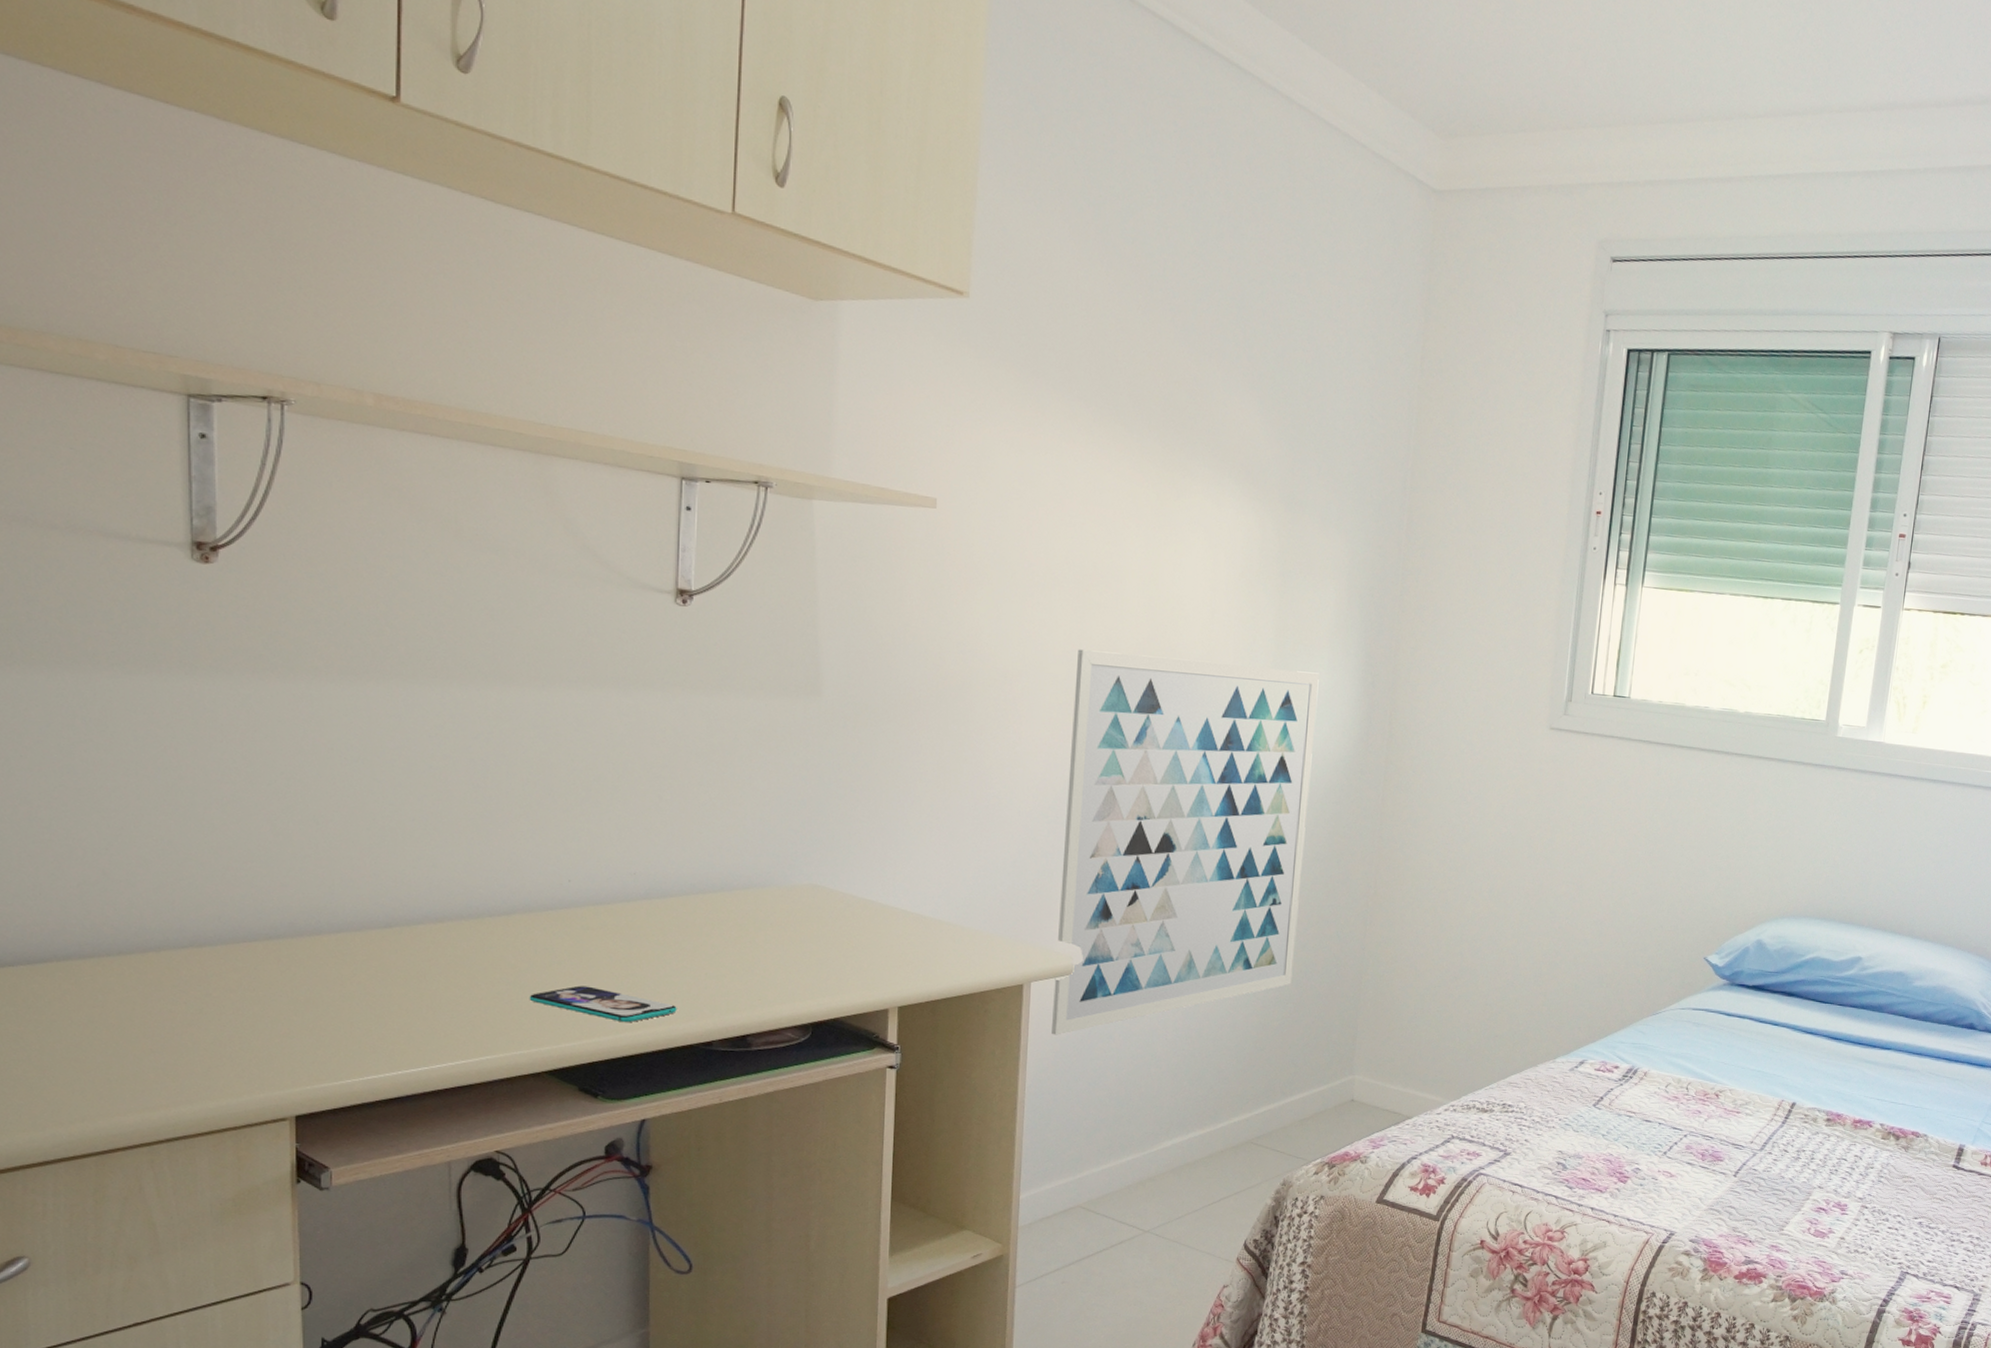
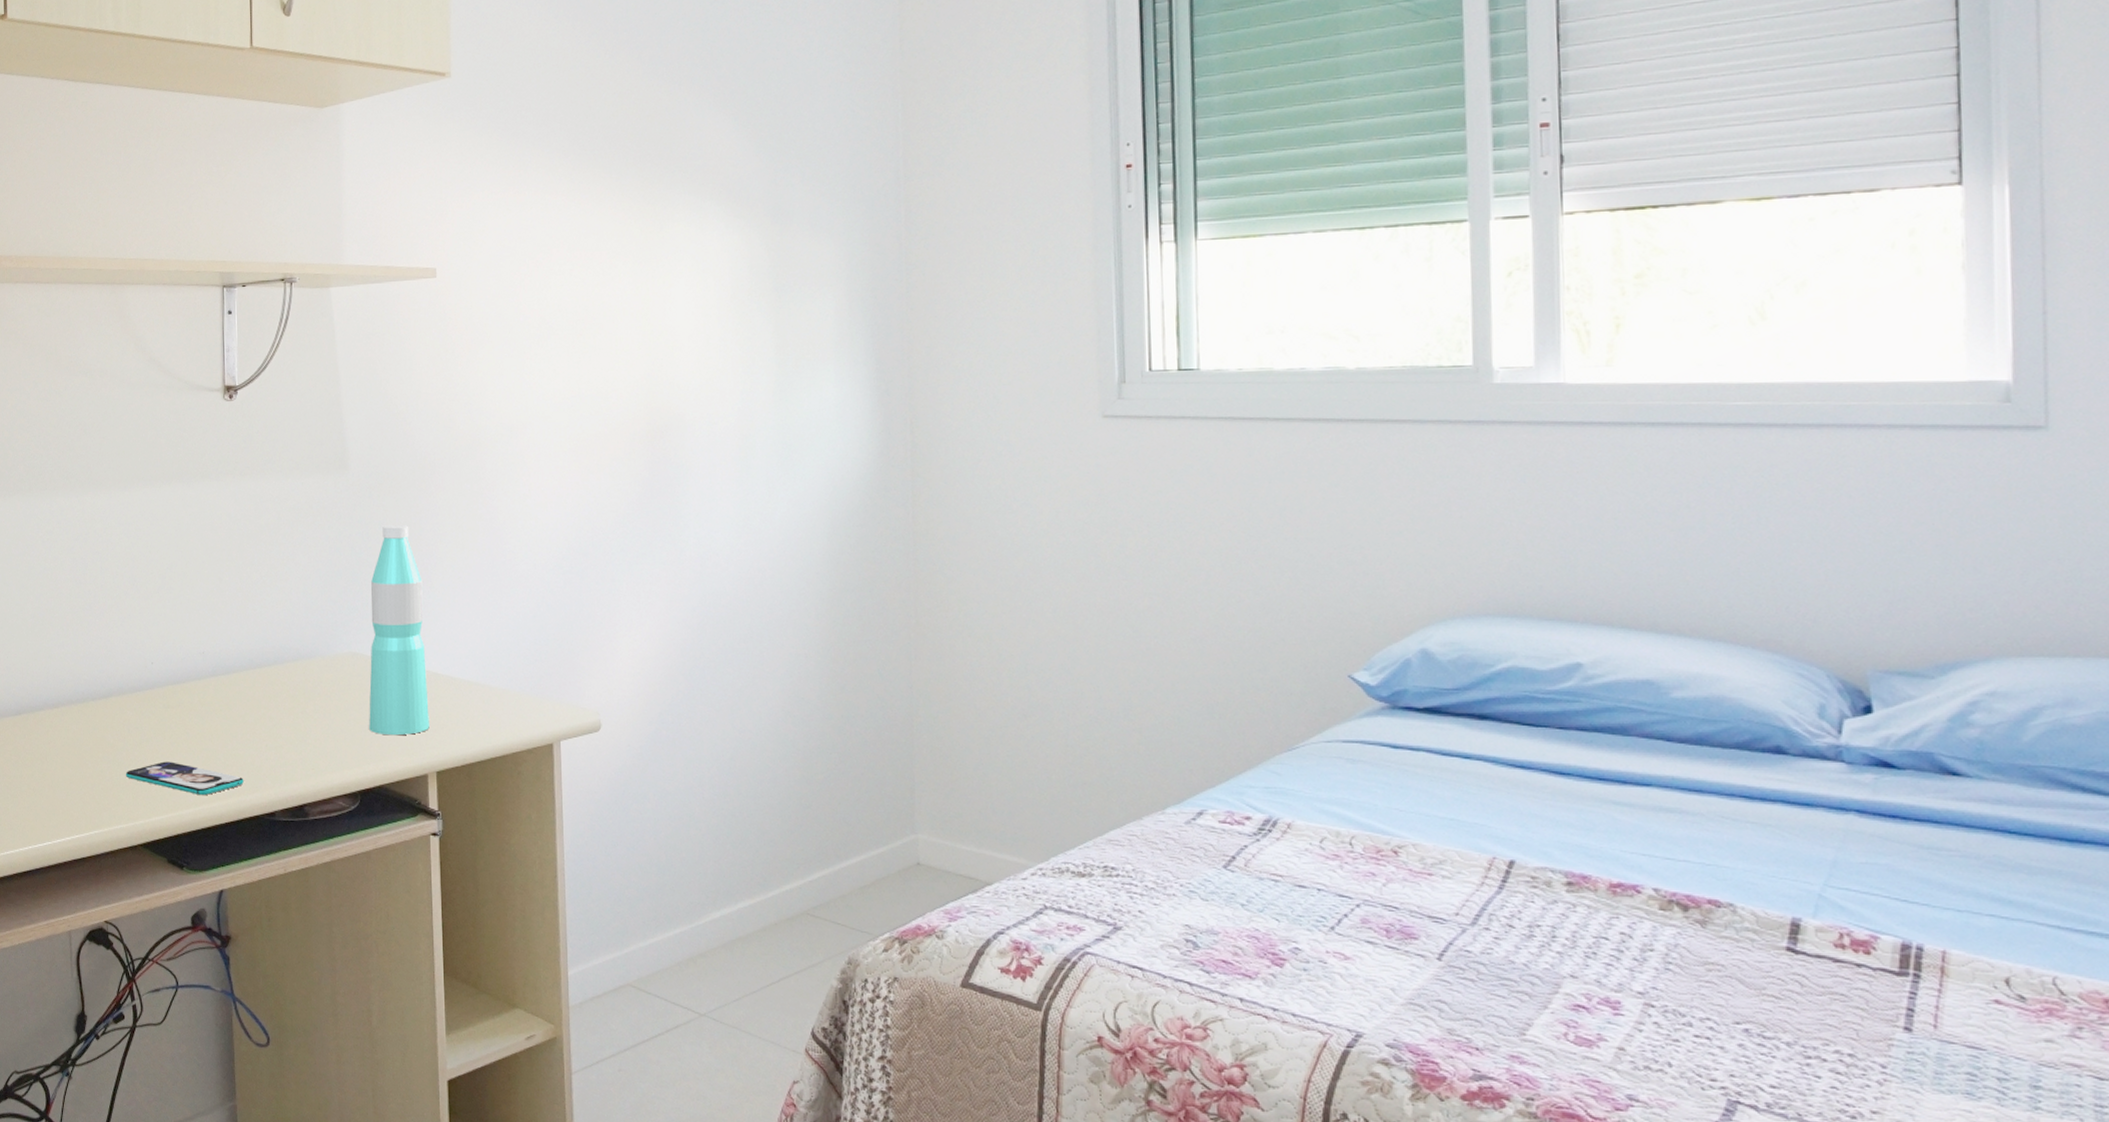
water bottle: none [827,758,897,970] -> present [369,525,430,736]
wall art: present [1052,649,1320,1035] -> none [577,387,833,797]

